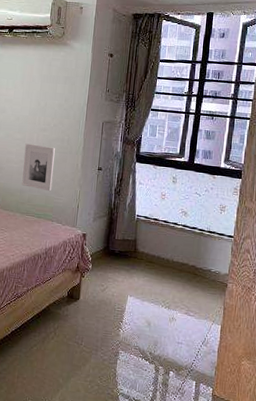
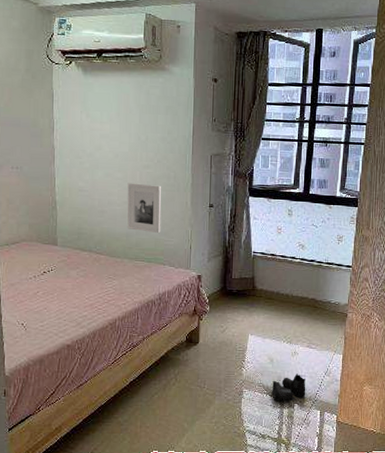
boots: none [147,340,183,368] -> present [272,373,306,402]

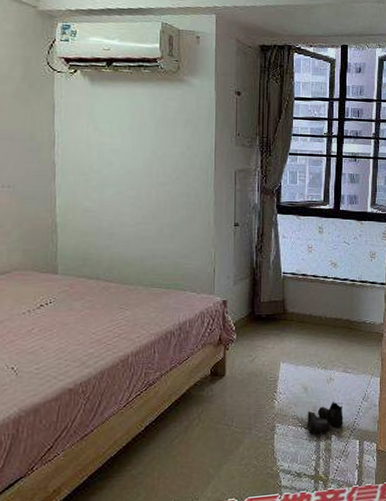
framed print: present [127,183,162,234] -> none [141,202,181,257]

